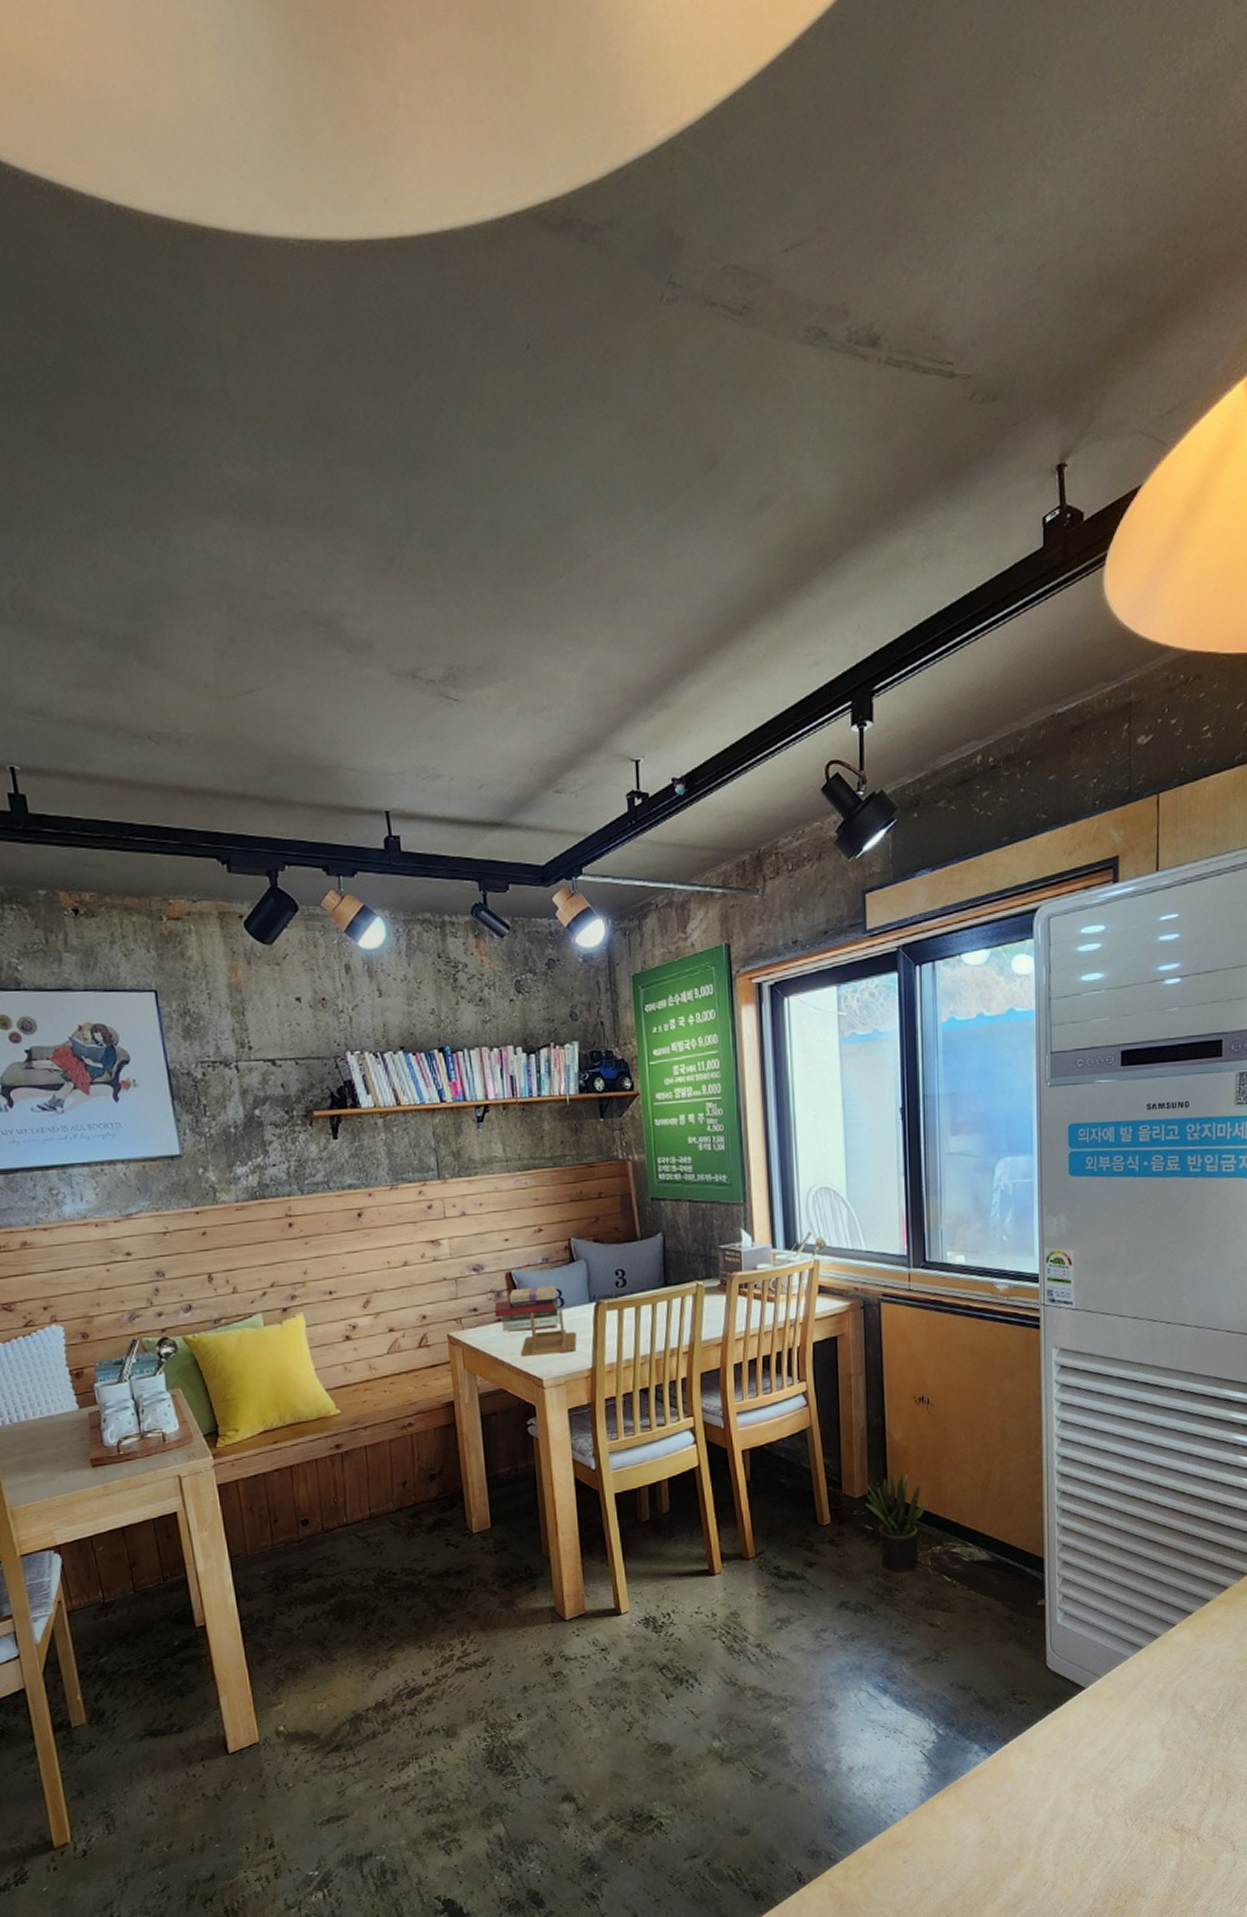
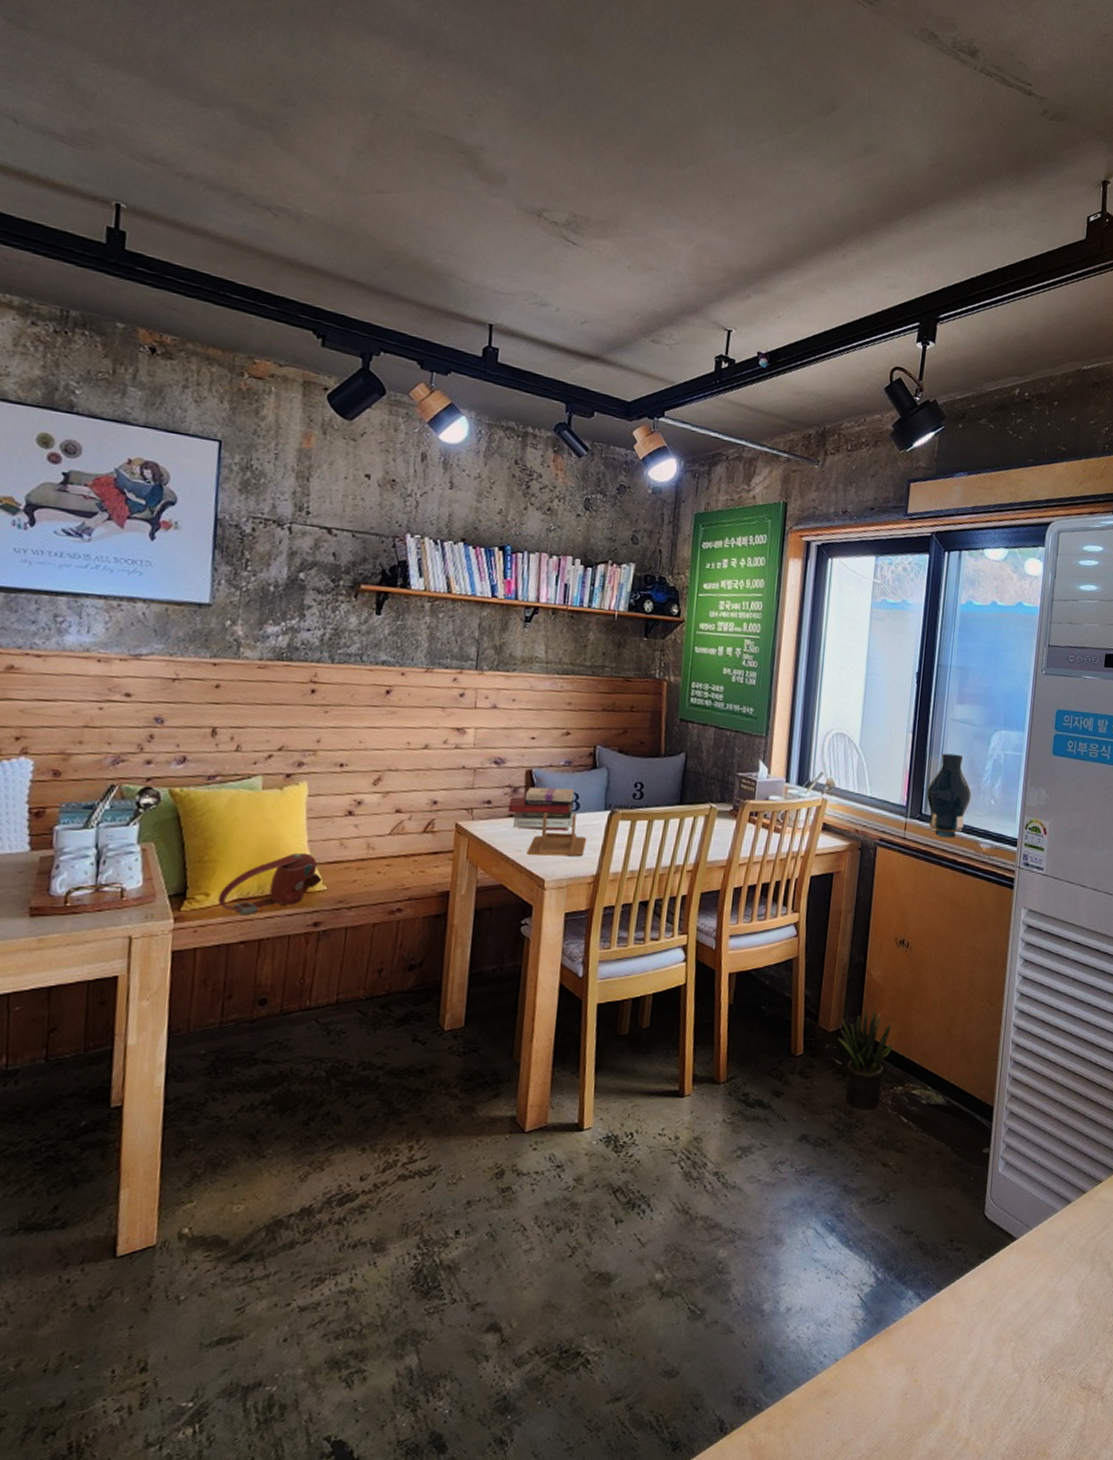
handbag: none [246,1380,335,1445] -> present [217,852,322,914]
vase: none [928,1191,980,1284] -> present [926,753,972,838]

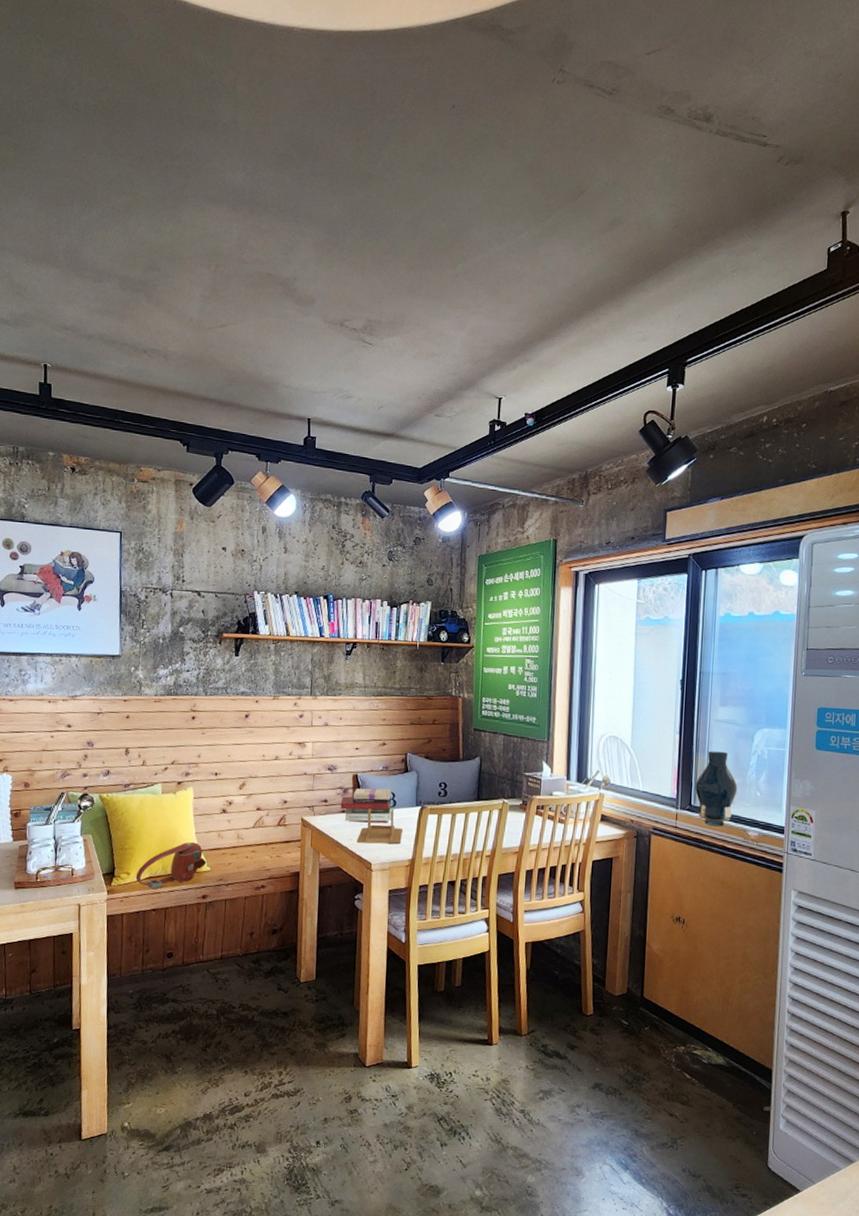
potted plant: present [837,1009,892,1110] -> none [622,977,674,1066]

